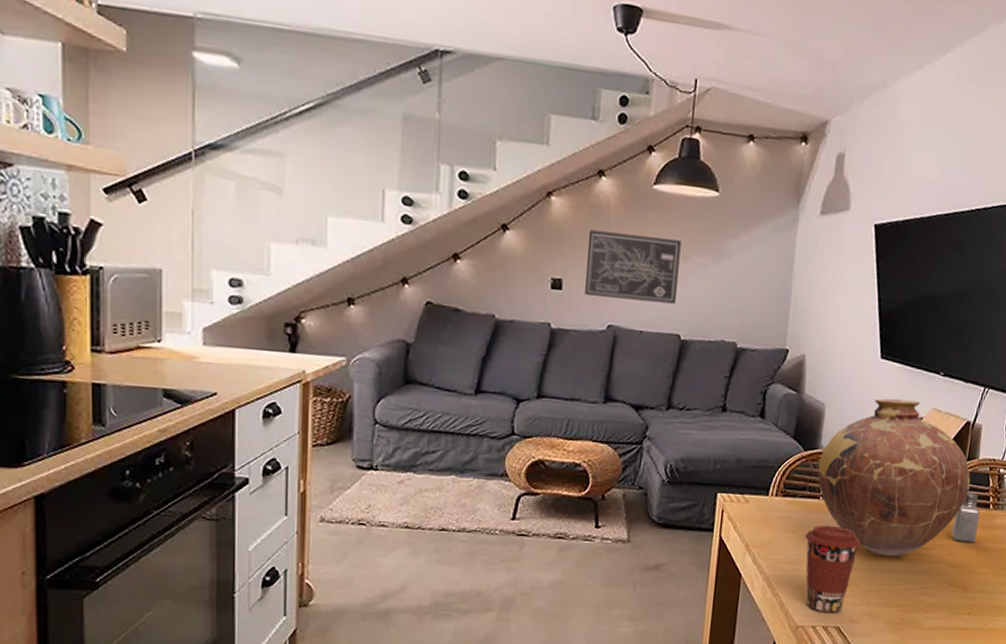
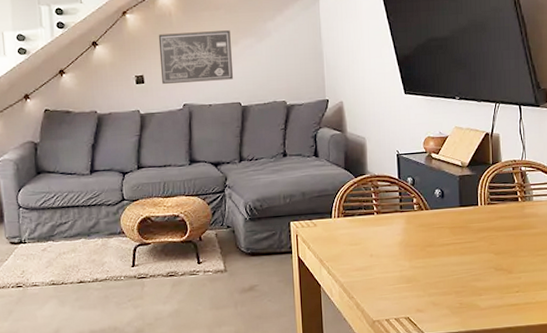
coffee cup: present [805,525,861,613] -> none [368,234,415,307]
vase: present [818,398,971,557] -> none [368,122,498,254]
saltshaker: present [951,491,980,543] -> none [490,190,512,232]

